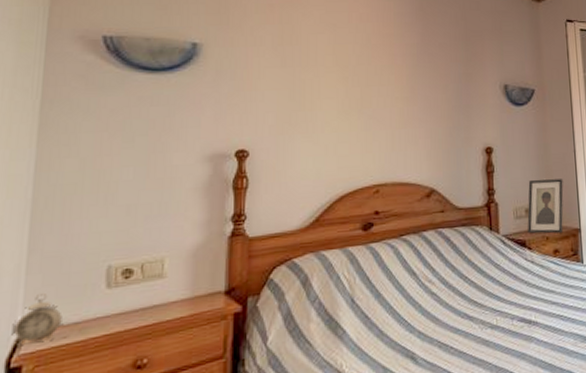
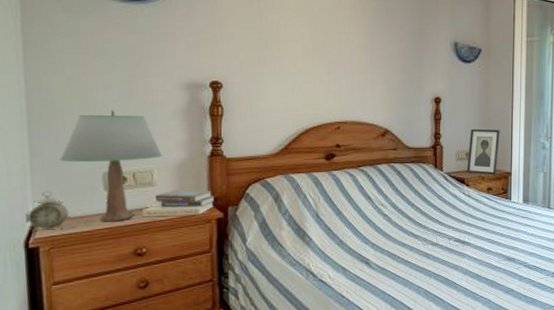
table lamp: none [60,190,177,328] -> present [59,109,162,222]
books: none [147,279,233,319] -> present [142,190,215,217]

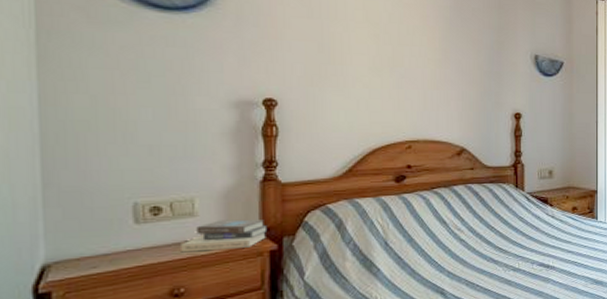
alarm clock: present [27,191,69,232] -> none [37,226,90,275]
table lamp: present [59,109,162,222] -> none [79,131,206,260]
picture frame: present [467,128,500,175] -> none [550,145,584,193]

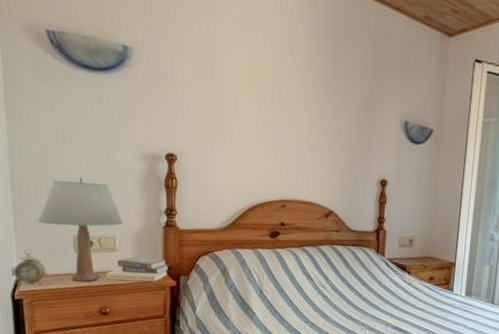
alarm clock: none [37,226,90,275] -> present [13,249,46,285]
table lamp: none [79,131,206,260] -> present [37,176,124,282]

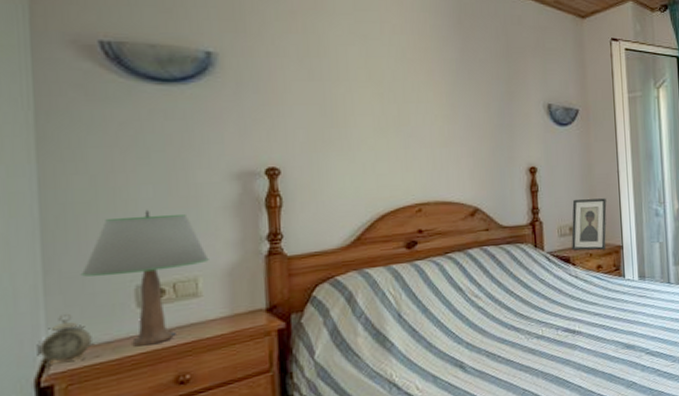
books: present [106,256,169,282] -> none [185,296,275,336]
picture frame: none [409,214,447,264] -> present [571,198,607,251]

